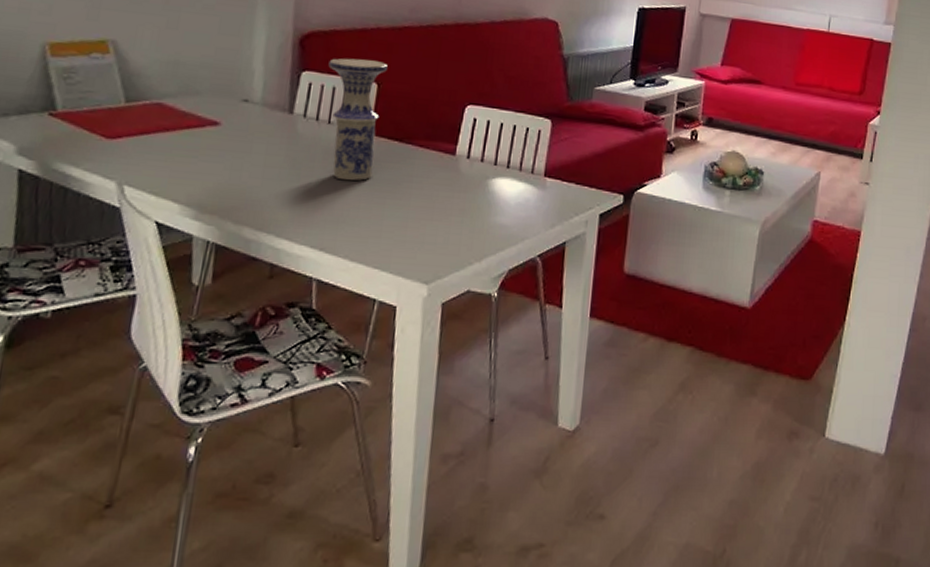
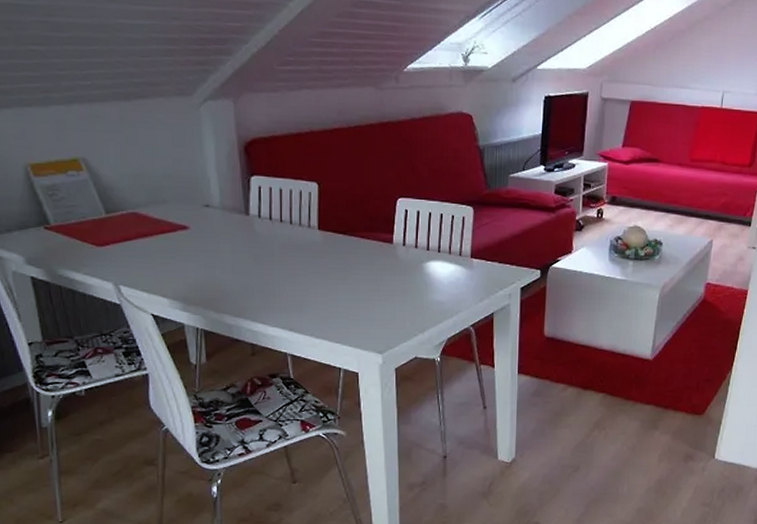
vase: present [328,58,388,181] -> none [273,161,324,271]

